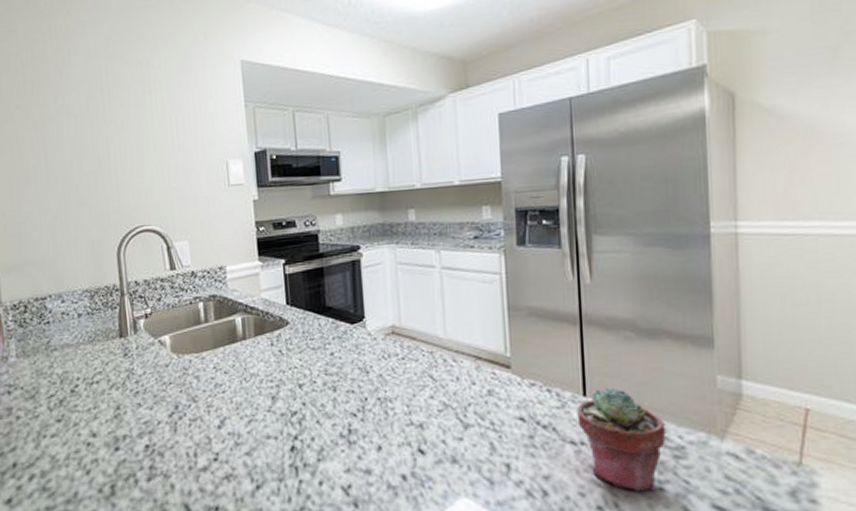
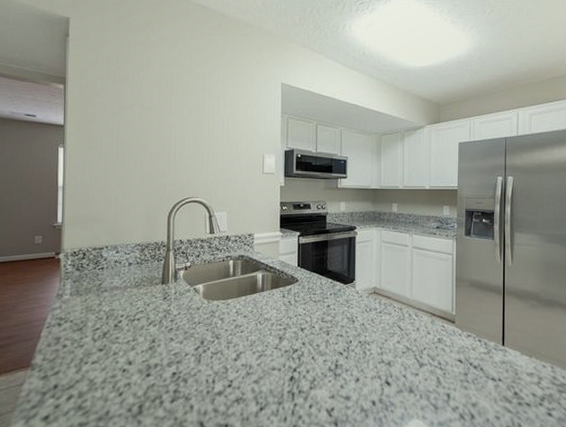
potted succulent: present [577,387,667,492] -> none [497,339,555,416]

